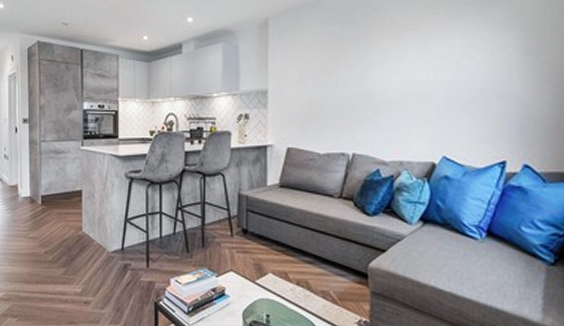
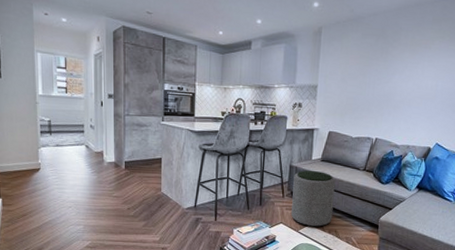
ottoman: none [244,200,301,276] -> present [291,170,336,227]

